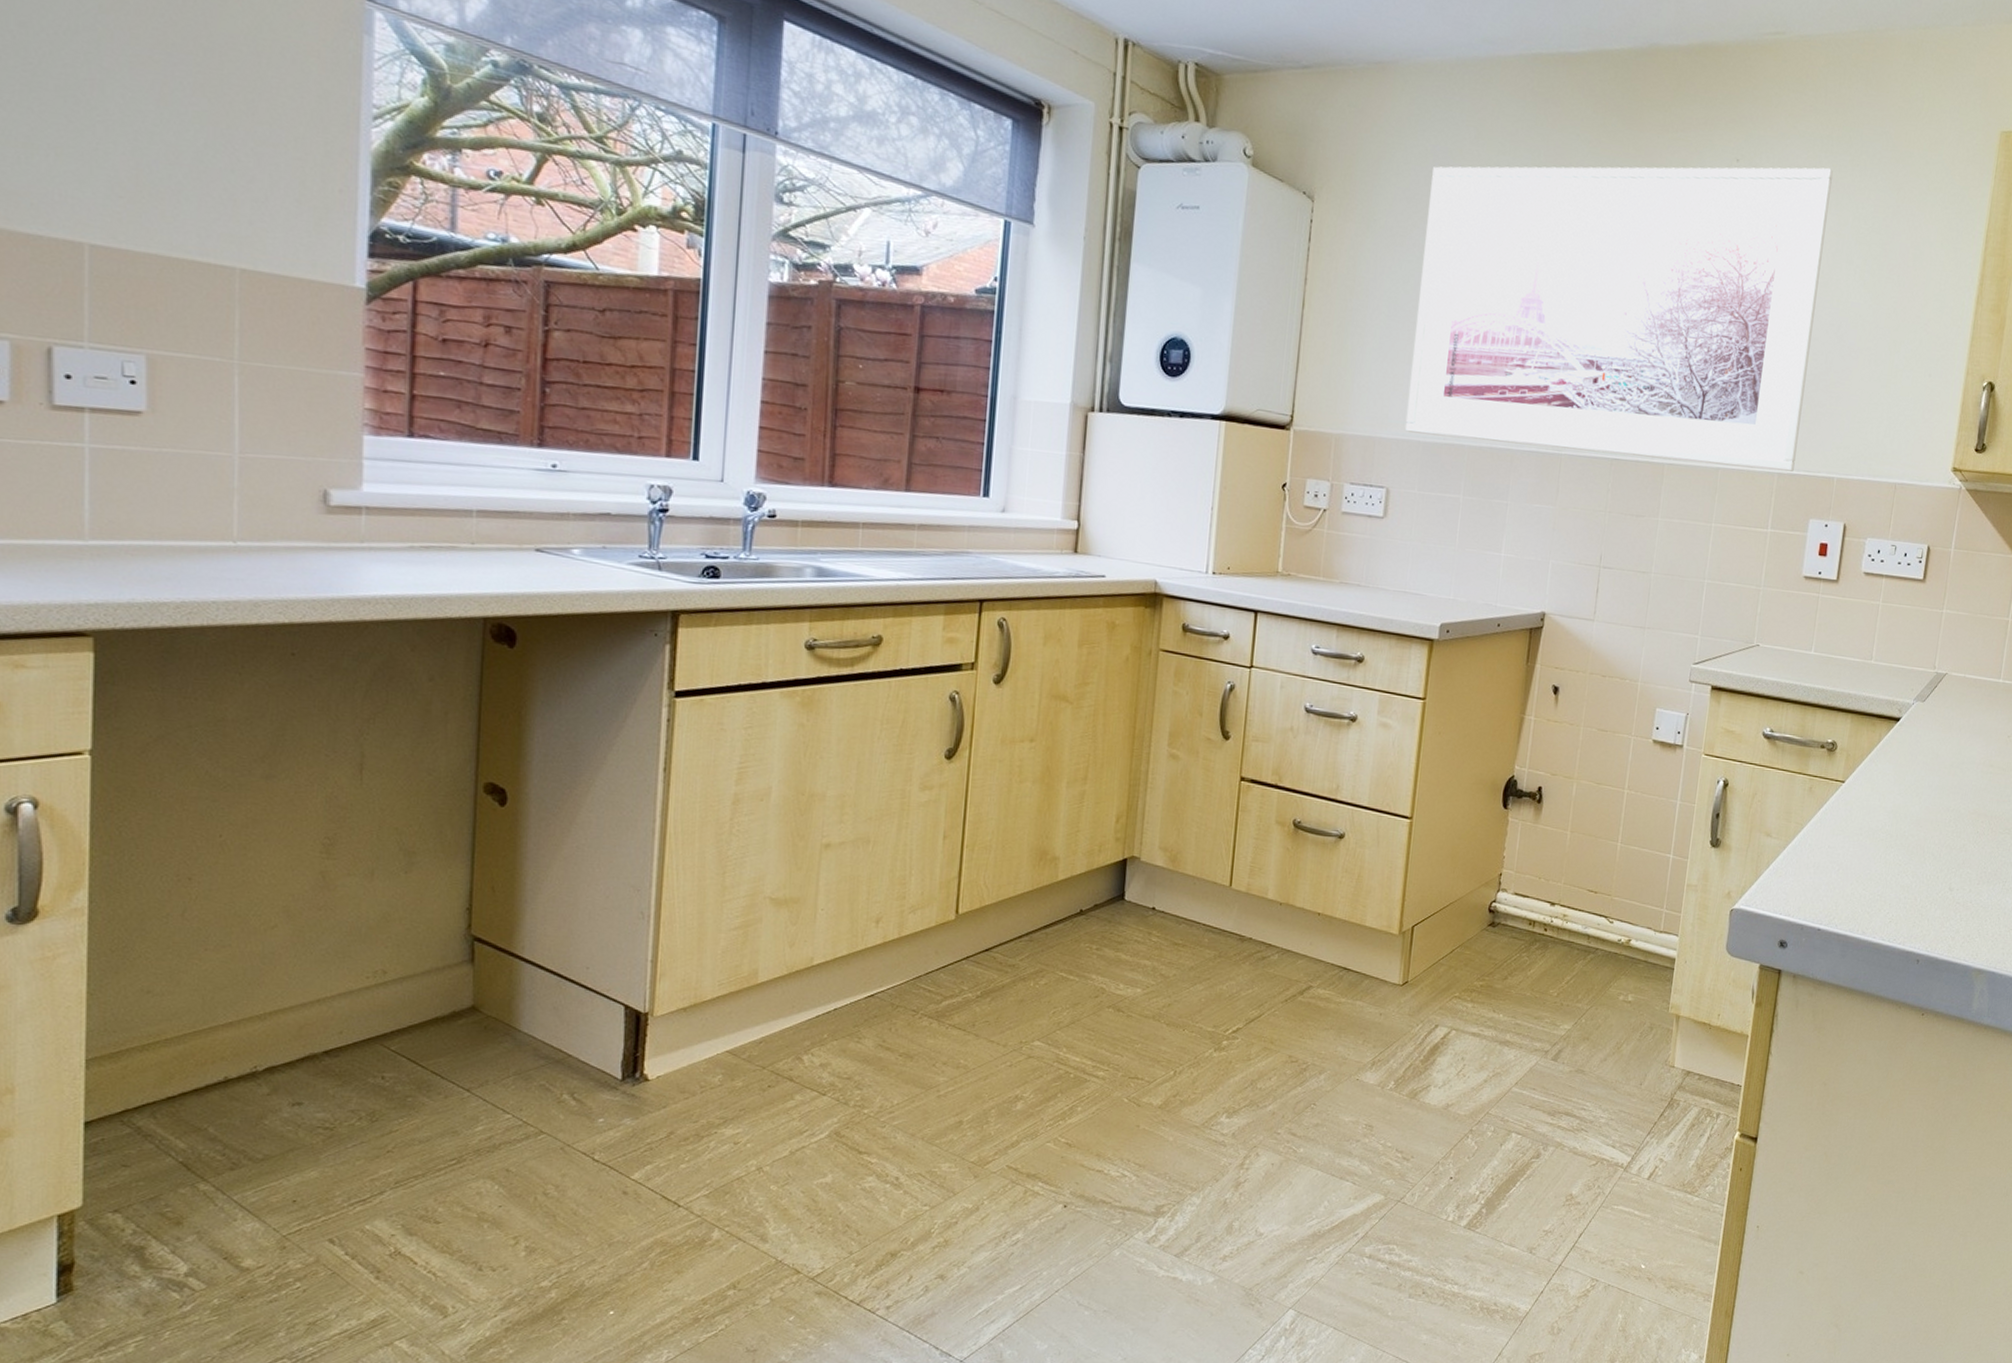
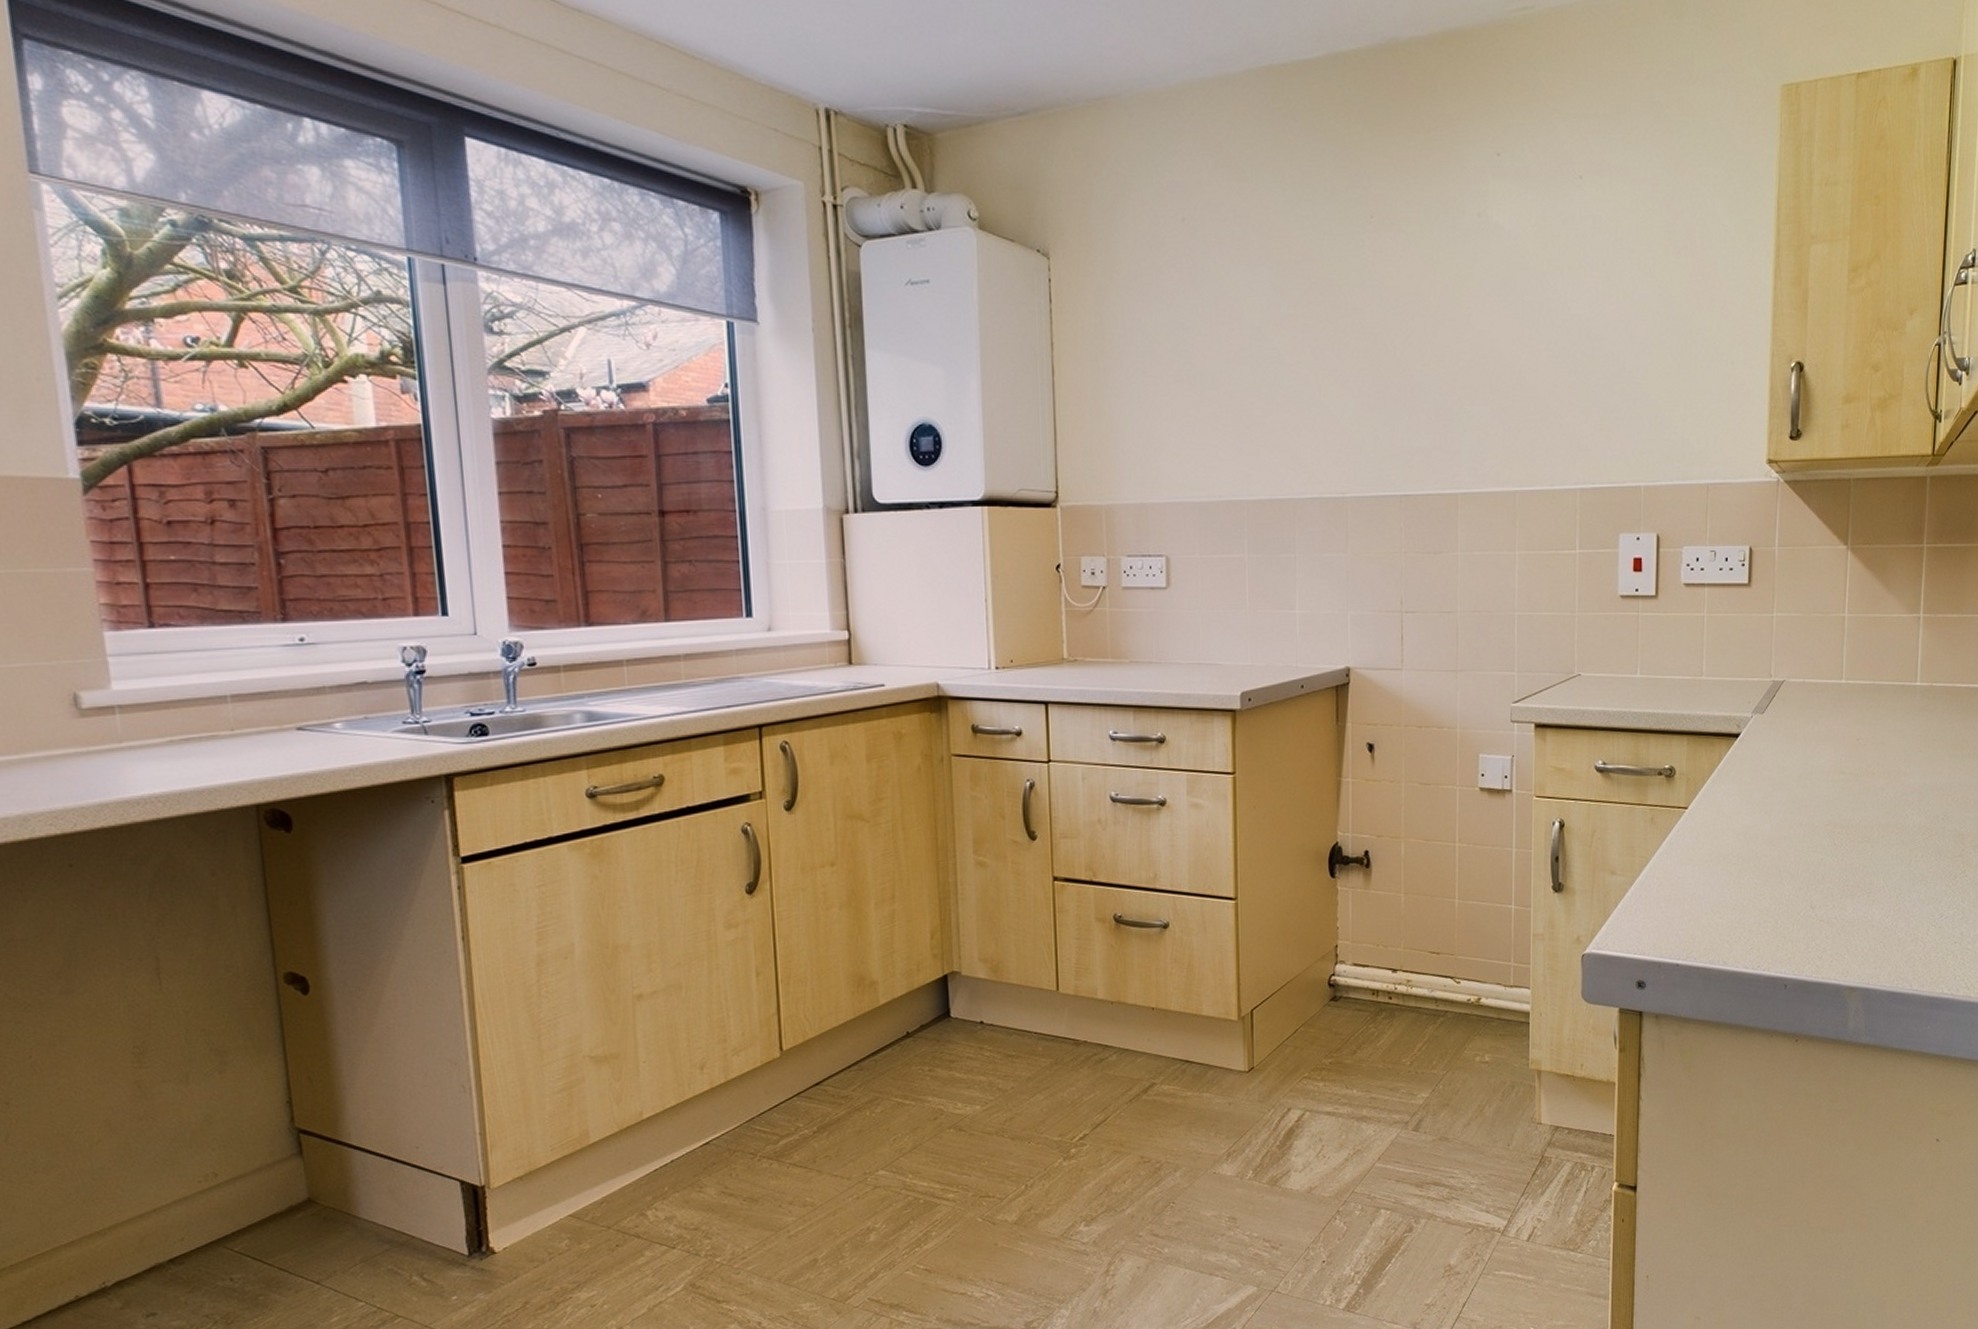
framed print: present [1404,166,1833,472] -> none [1172,149,1603,494]

